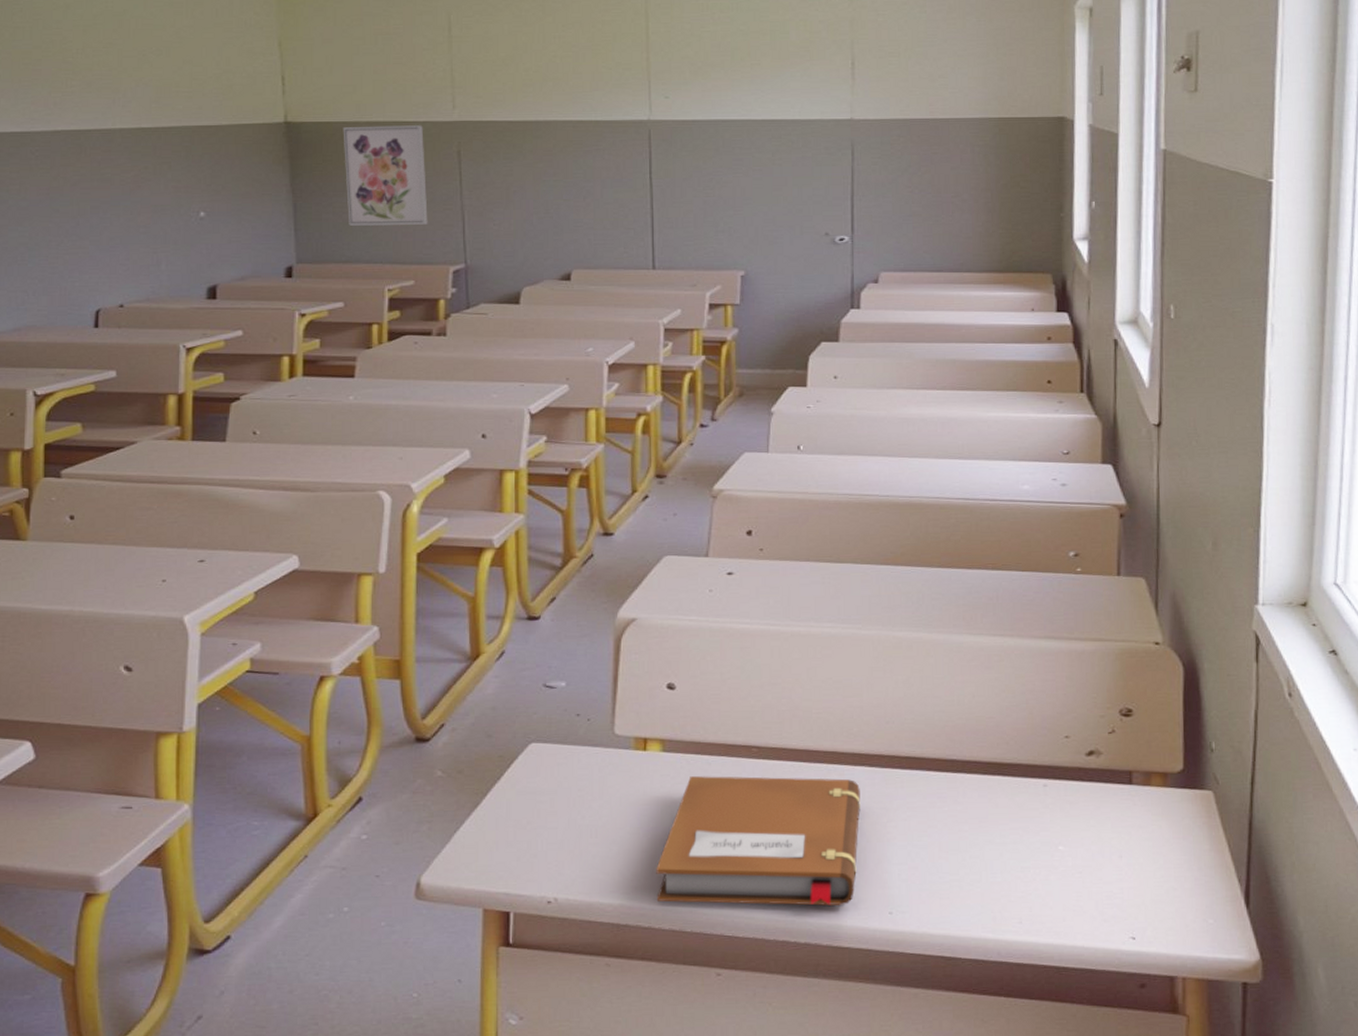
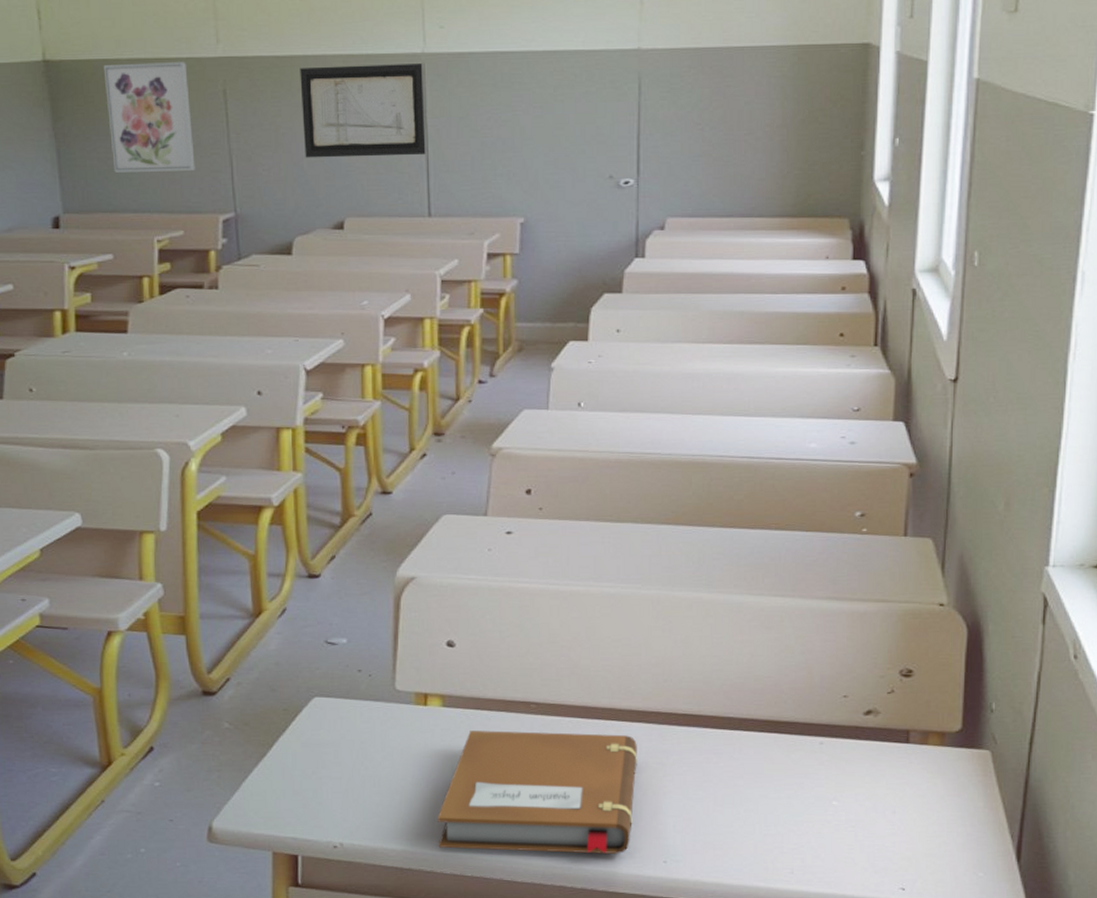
wall art: none [531,129,651,214] -> present [300,63,426,158]

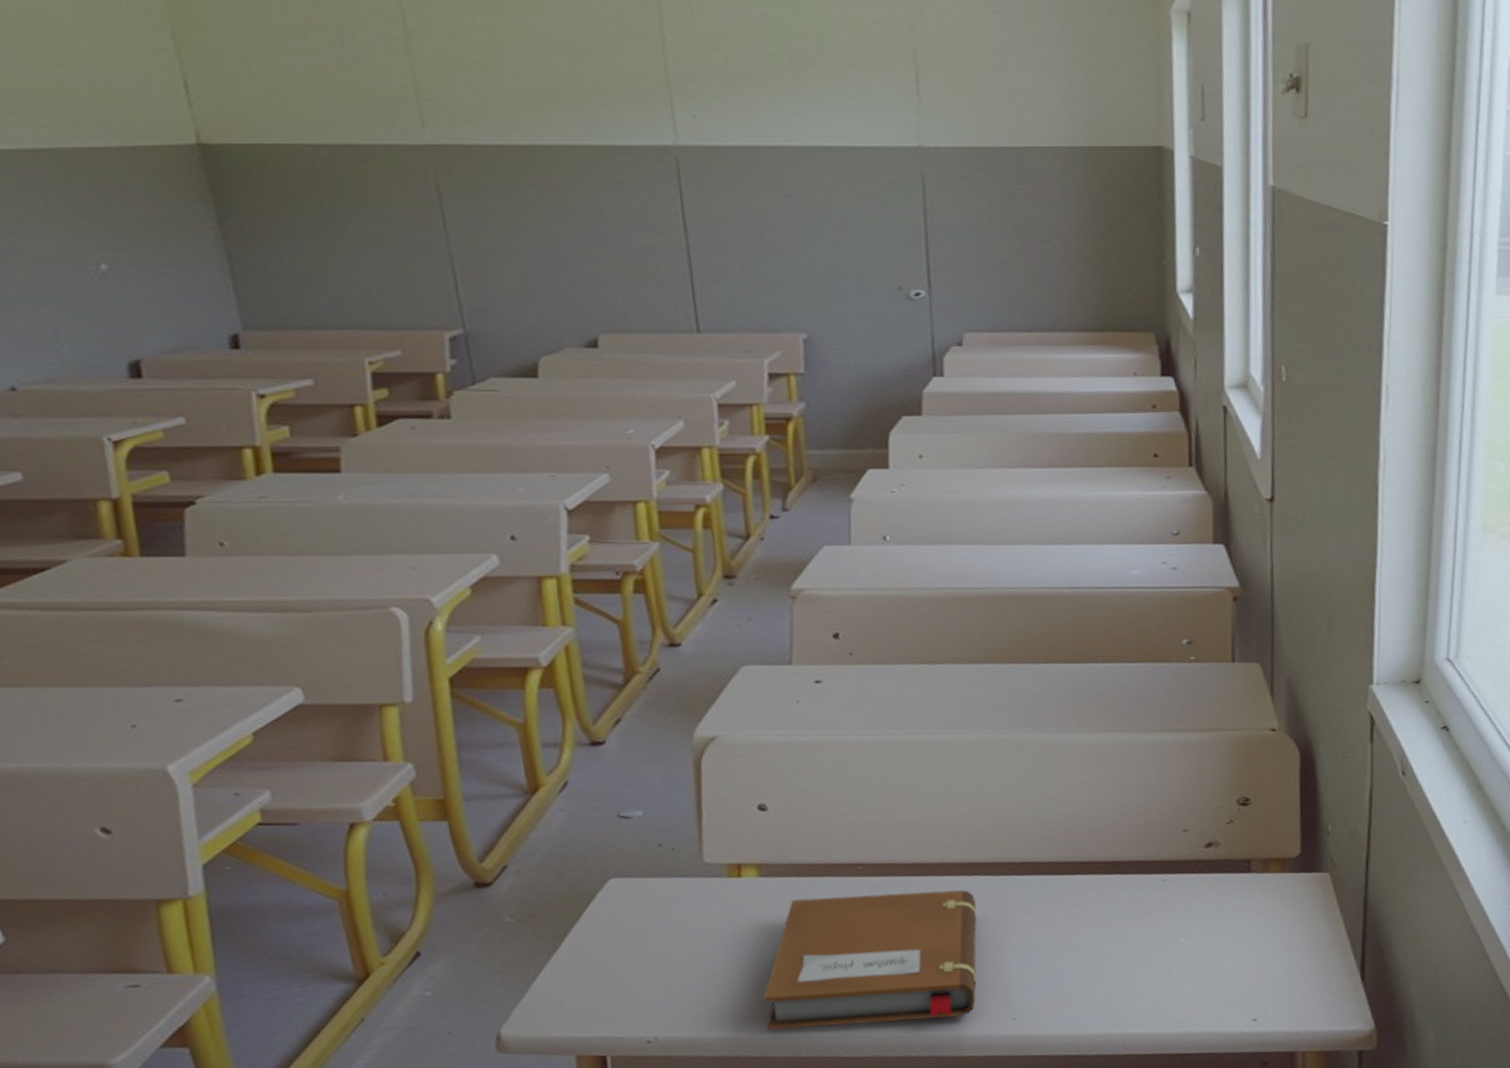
wall art: present [103,62,195,173] -> none [278,149,409,281]
wall art: present [300,63,426,158] -> none [528,158,688,266]

